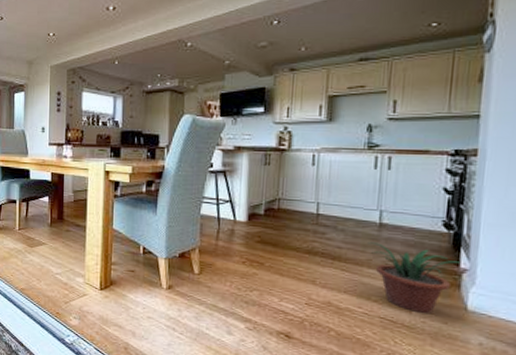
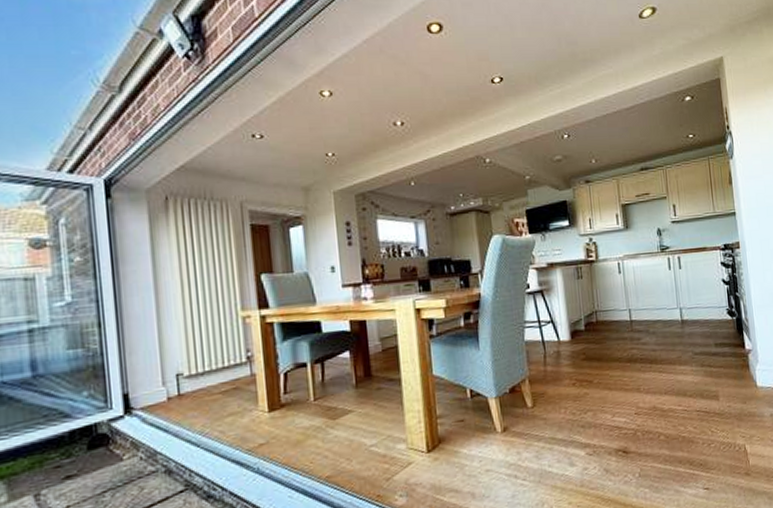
potted plant: present [367,242,461,314] -> none [675,337,746,399]

